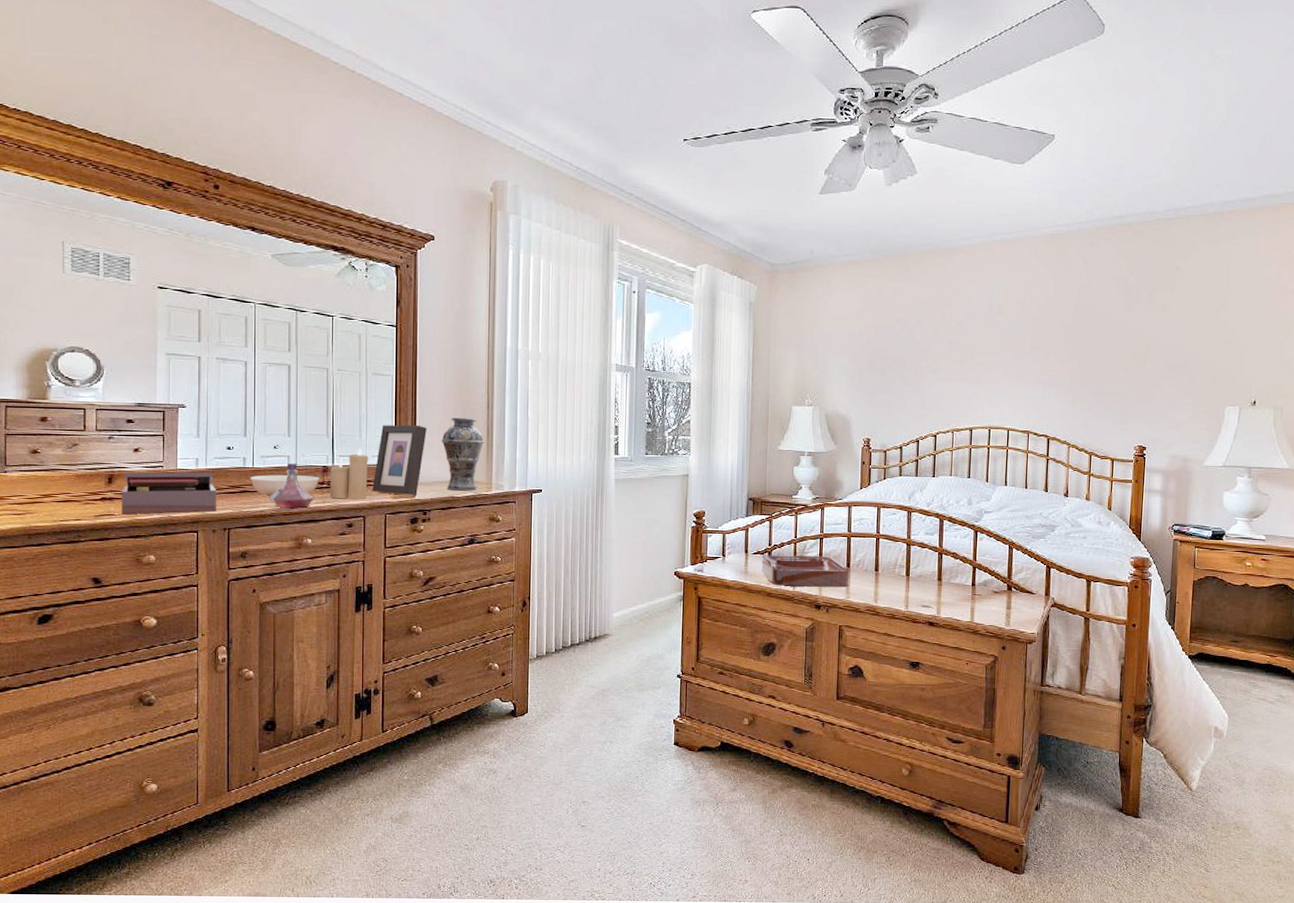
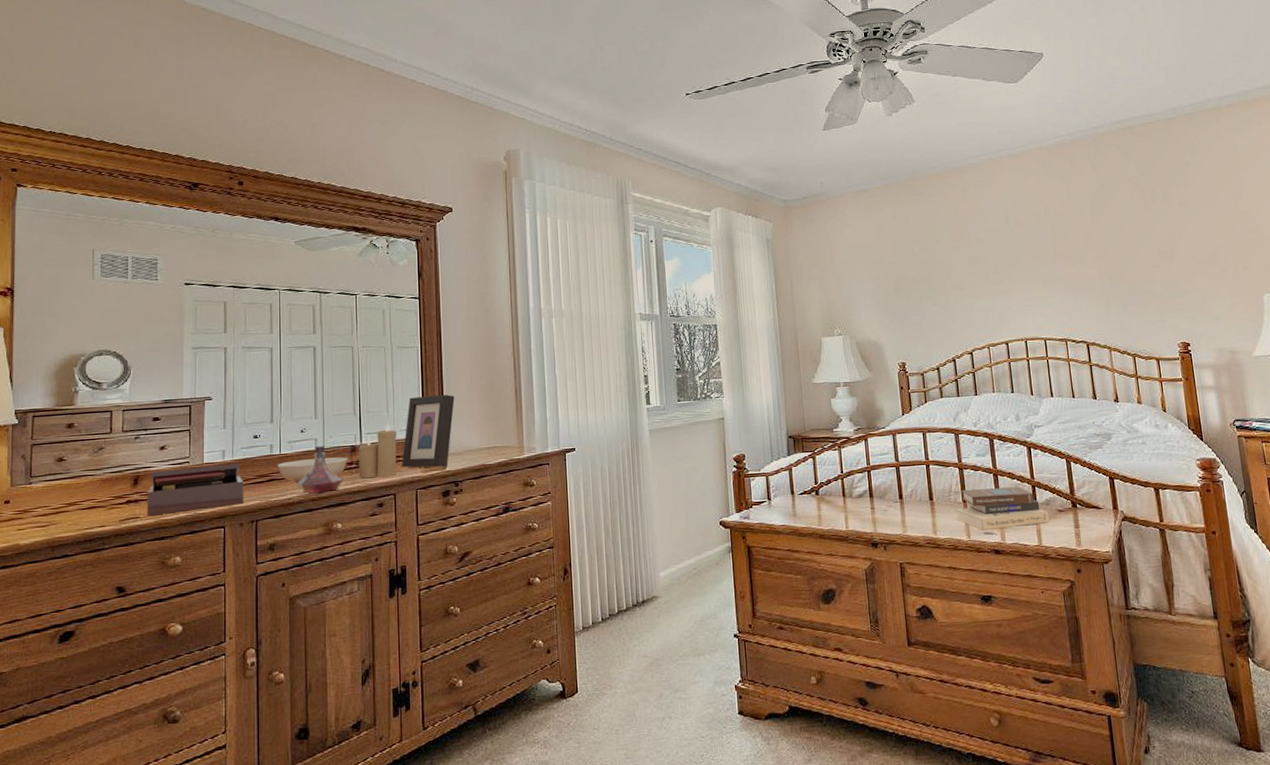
vase: present [441,417,484,492] -> none [469,381,513,459]
decorative tray: present [761,555,850,588] -> none [809,489,904,527]
books: none [897,564,985,603] -> present [954,487,1050,530]

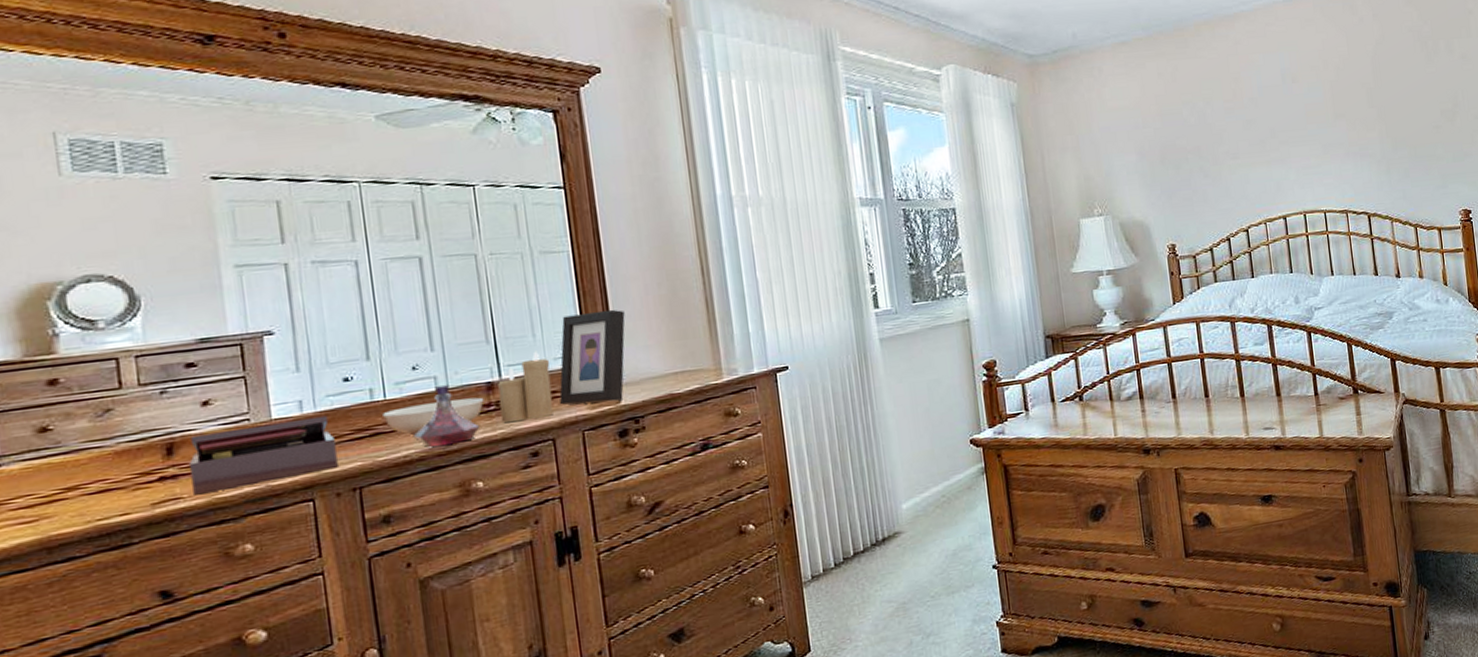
books: present [954,487,1050,530] -> none [1232,375,1331,426]

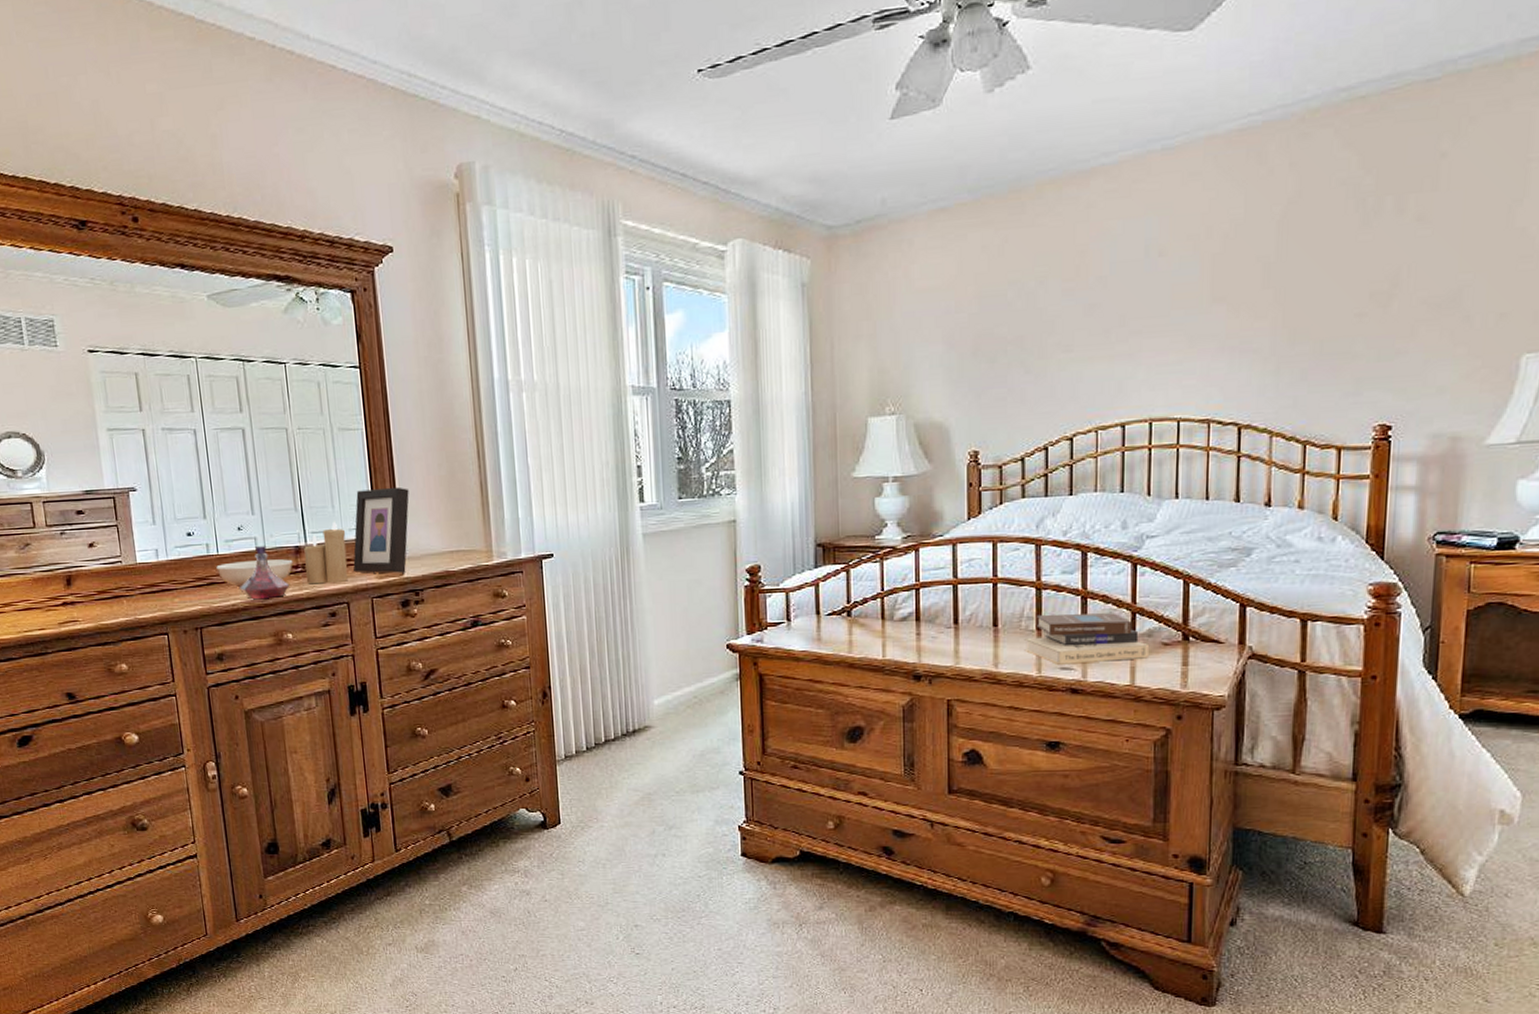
jewelry box: present [189,415,338,496] -> none [82,564,185,620]
books: none [1232,375,1331,426] -> present [1024,613,1150,665]

